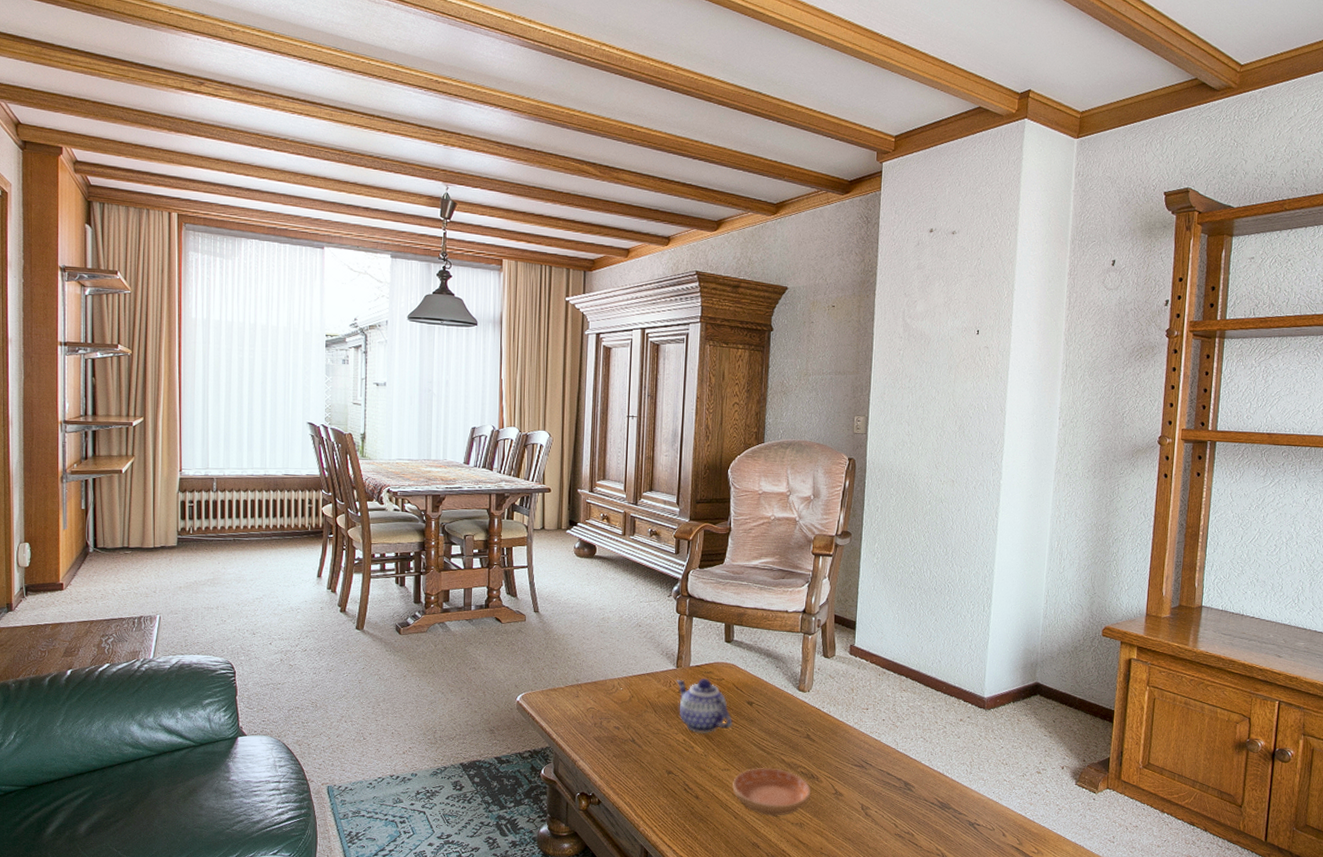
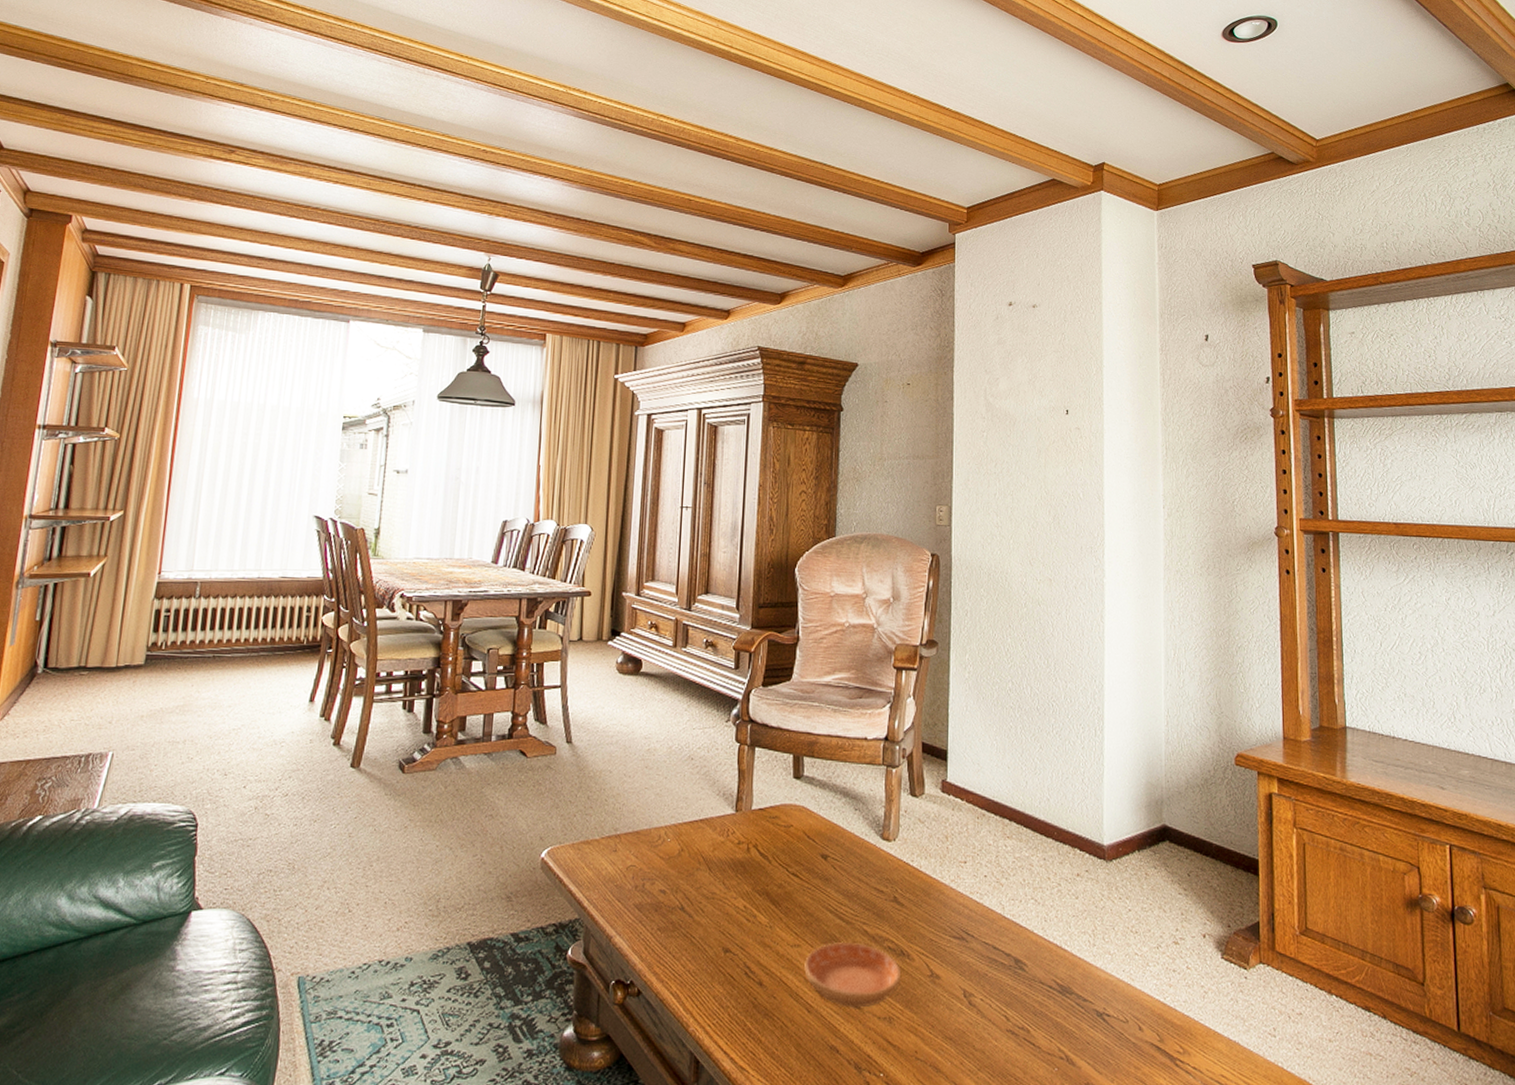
teapot: present [676,678,733,733] -> none [735,824,803,897]

